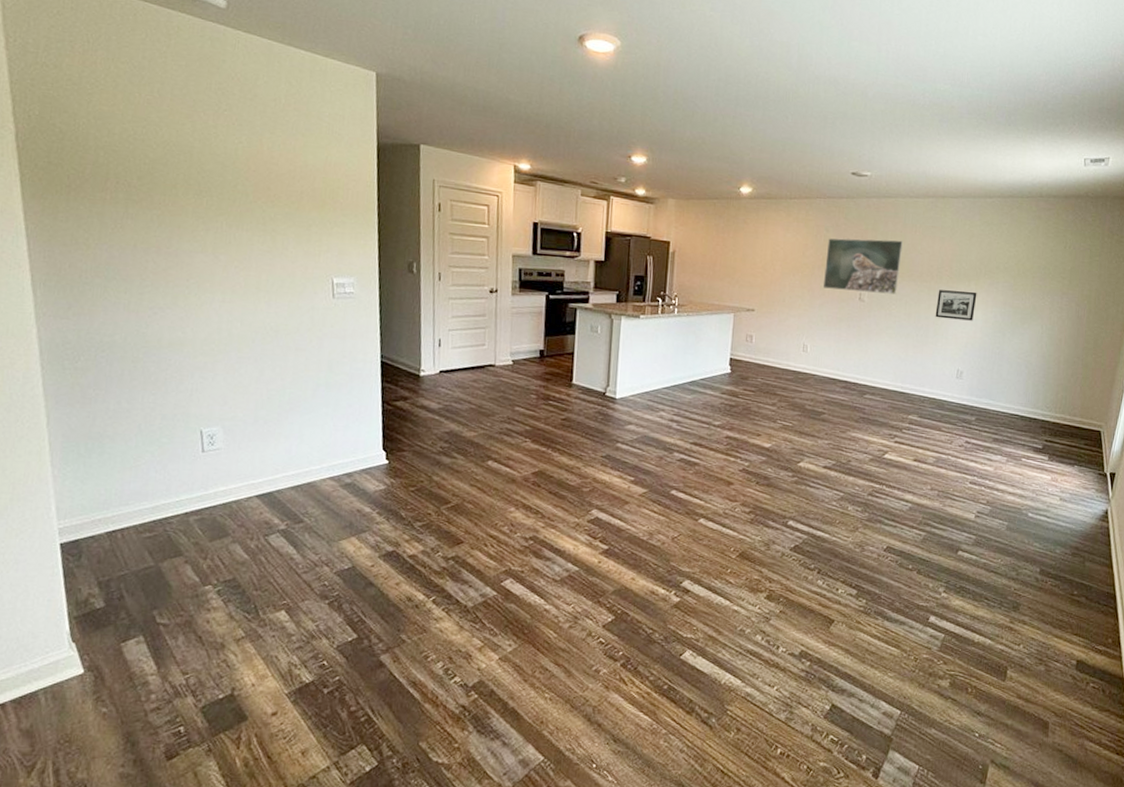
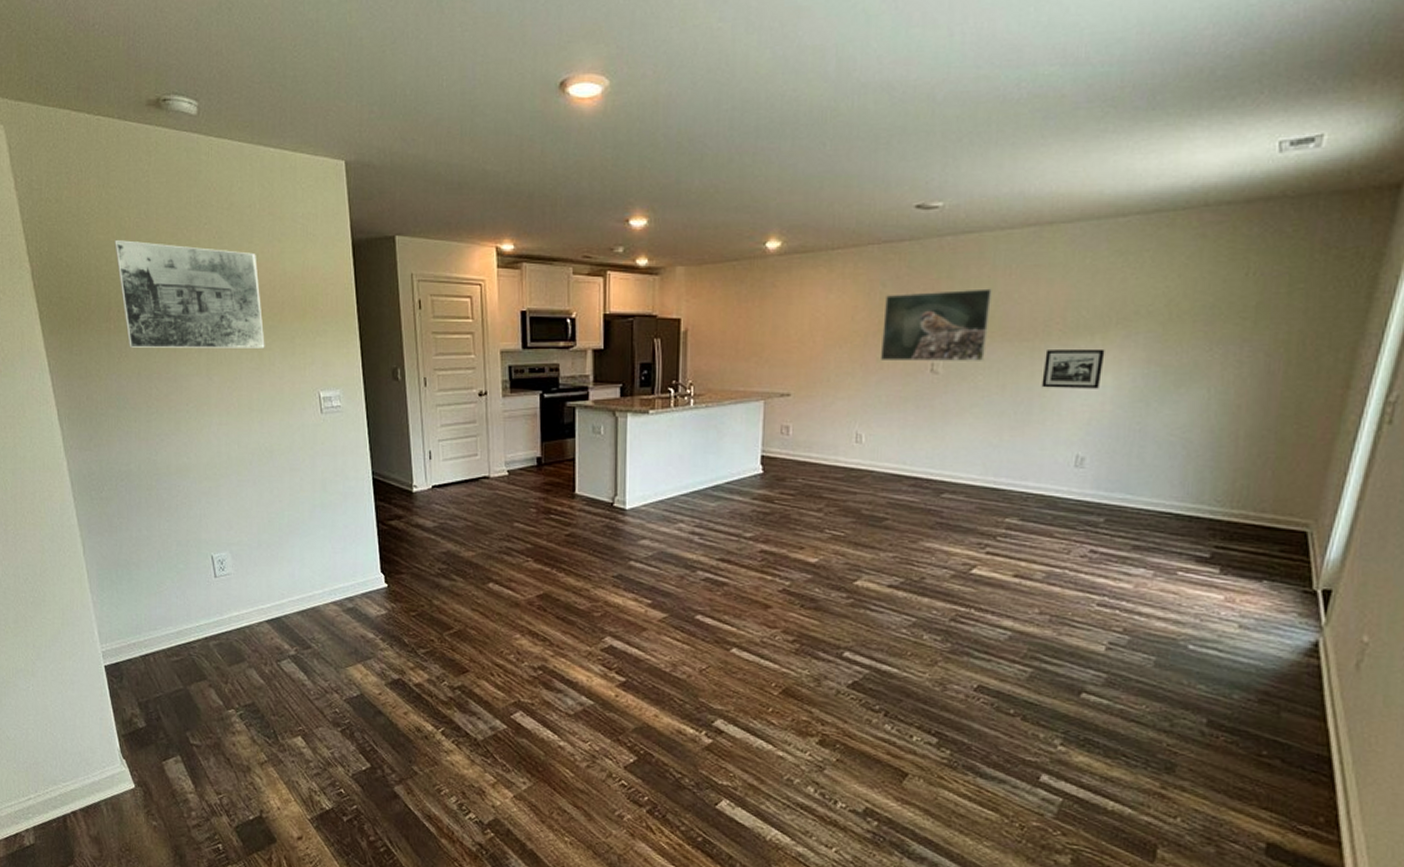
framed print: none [119,112,280,233] -> present [115,239,265,348]

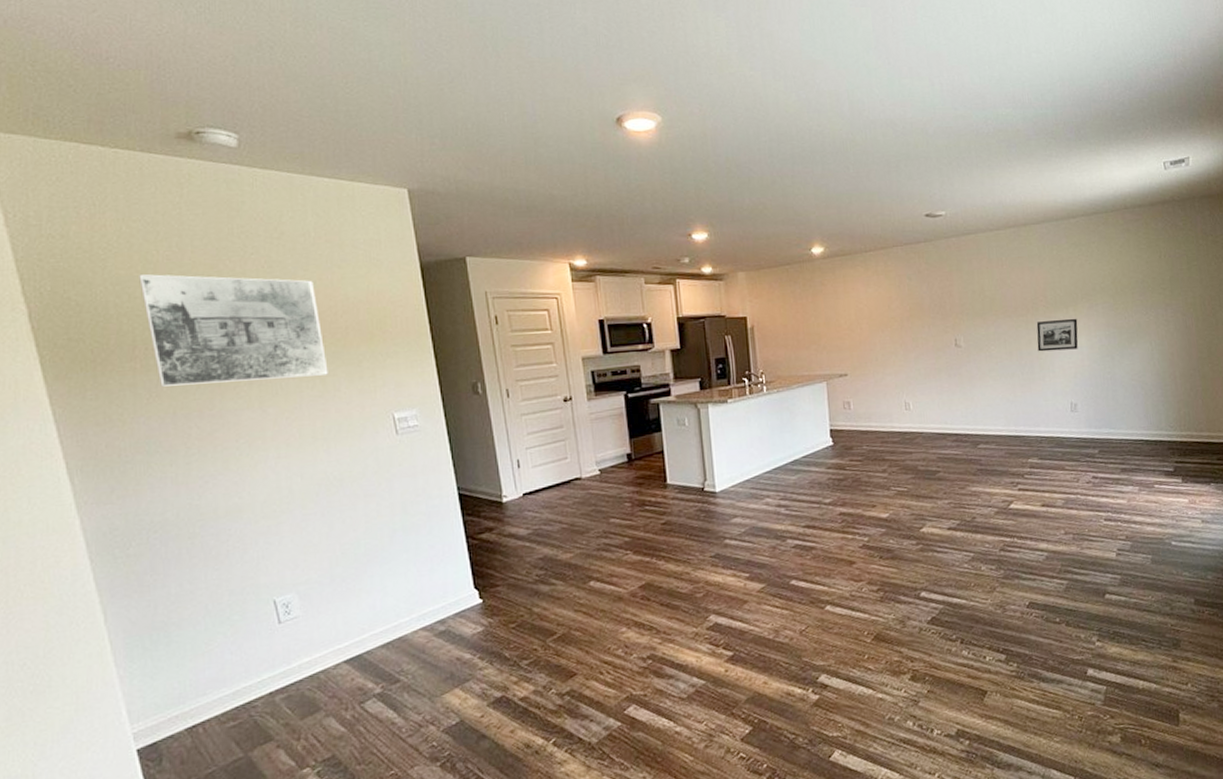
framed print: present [880,288,992,361] -> none [912,277,994,340]

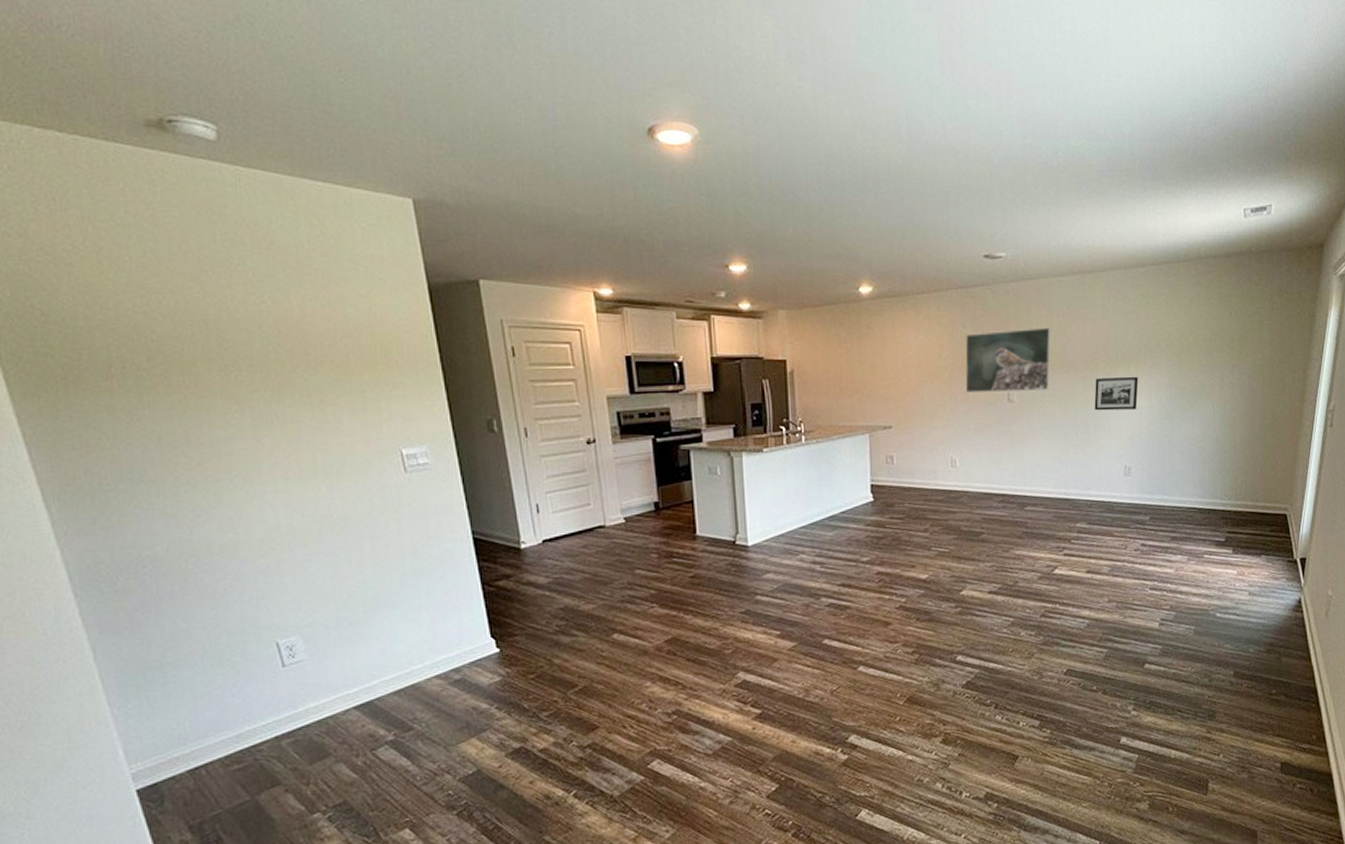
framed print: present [139,273,328,387] -> none [111,282,329,410]
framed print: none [912,277,994,340] -> present [965,327,1051,392]

